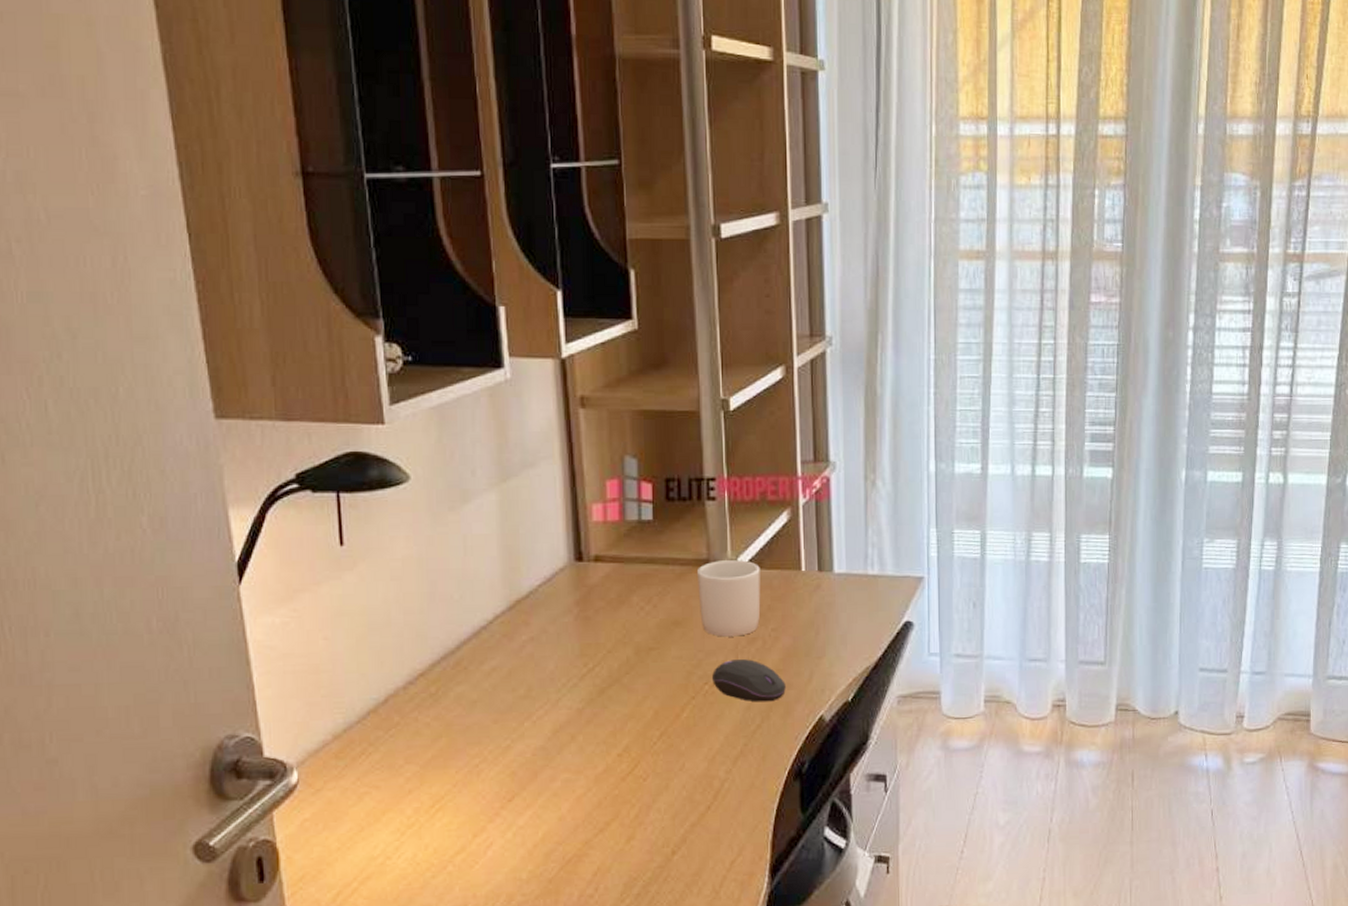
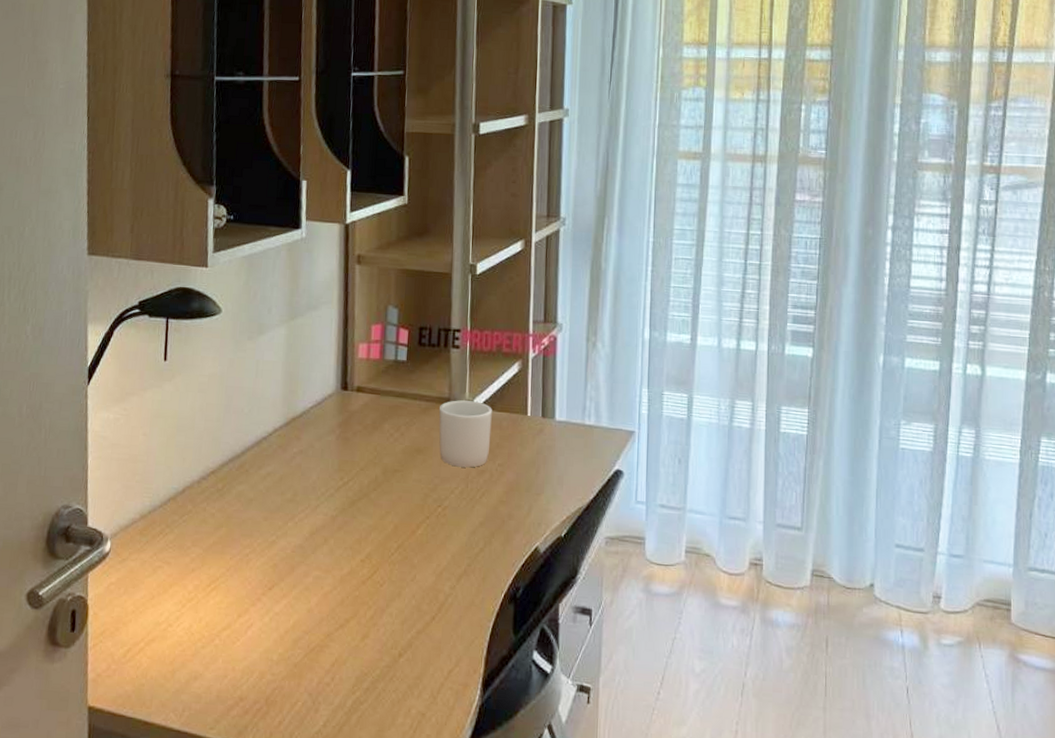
computer mouse: present [711,659,786,702] -> none [444,488,507,529]

